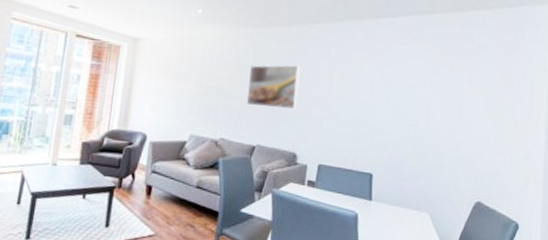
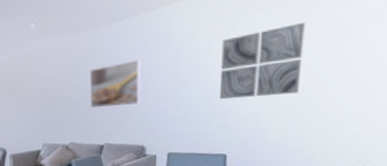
wall art: none [367,62,437,125] -> present [219,21,305,100]

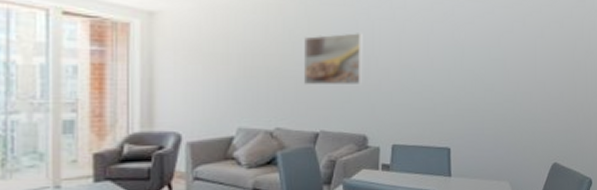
wall art: present [219,21,305,100] -> none [441,18,510,88]

